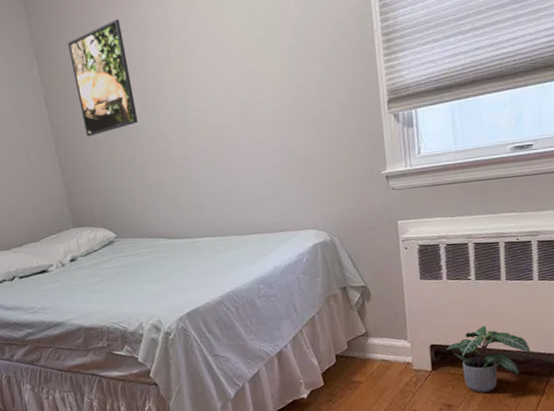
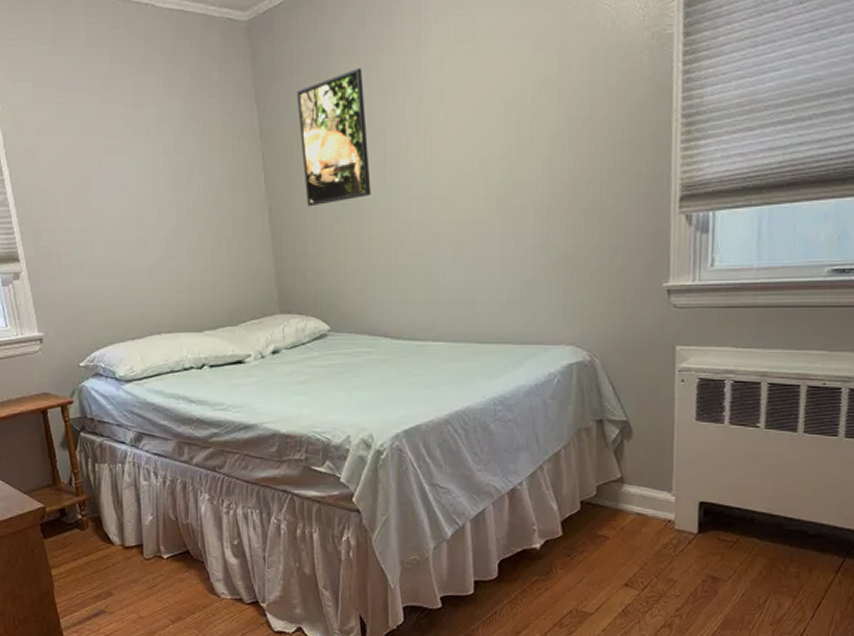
potted plant: present [445,326,531,393] -> none [717,486,825,568]

